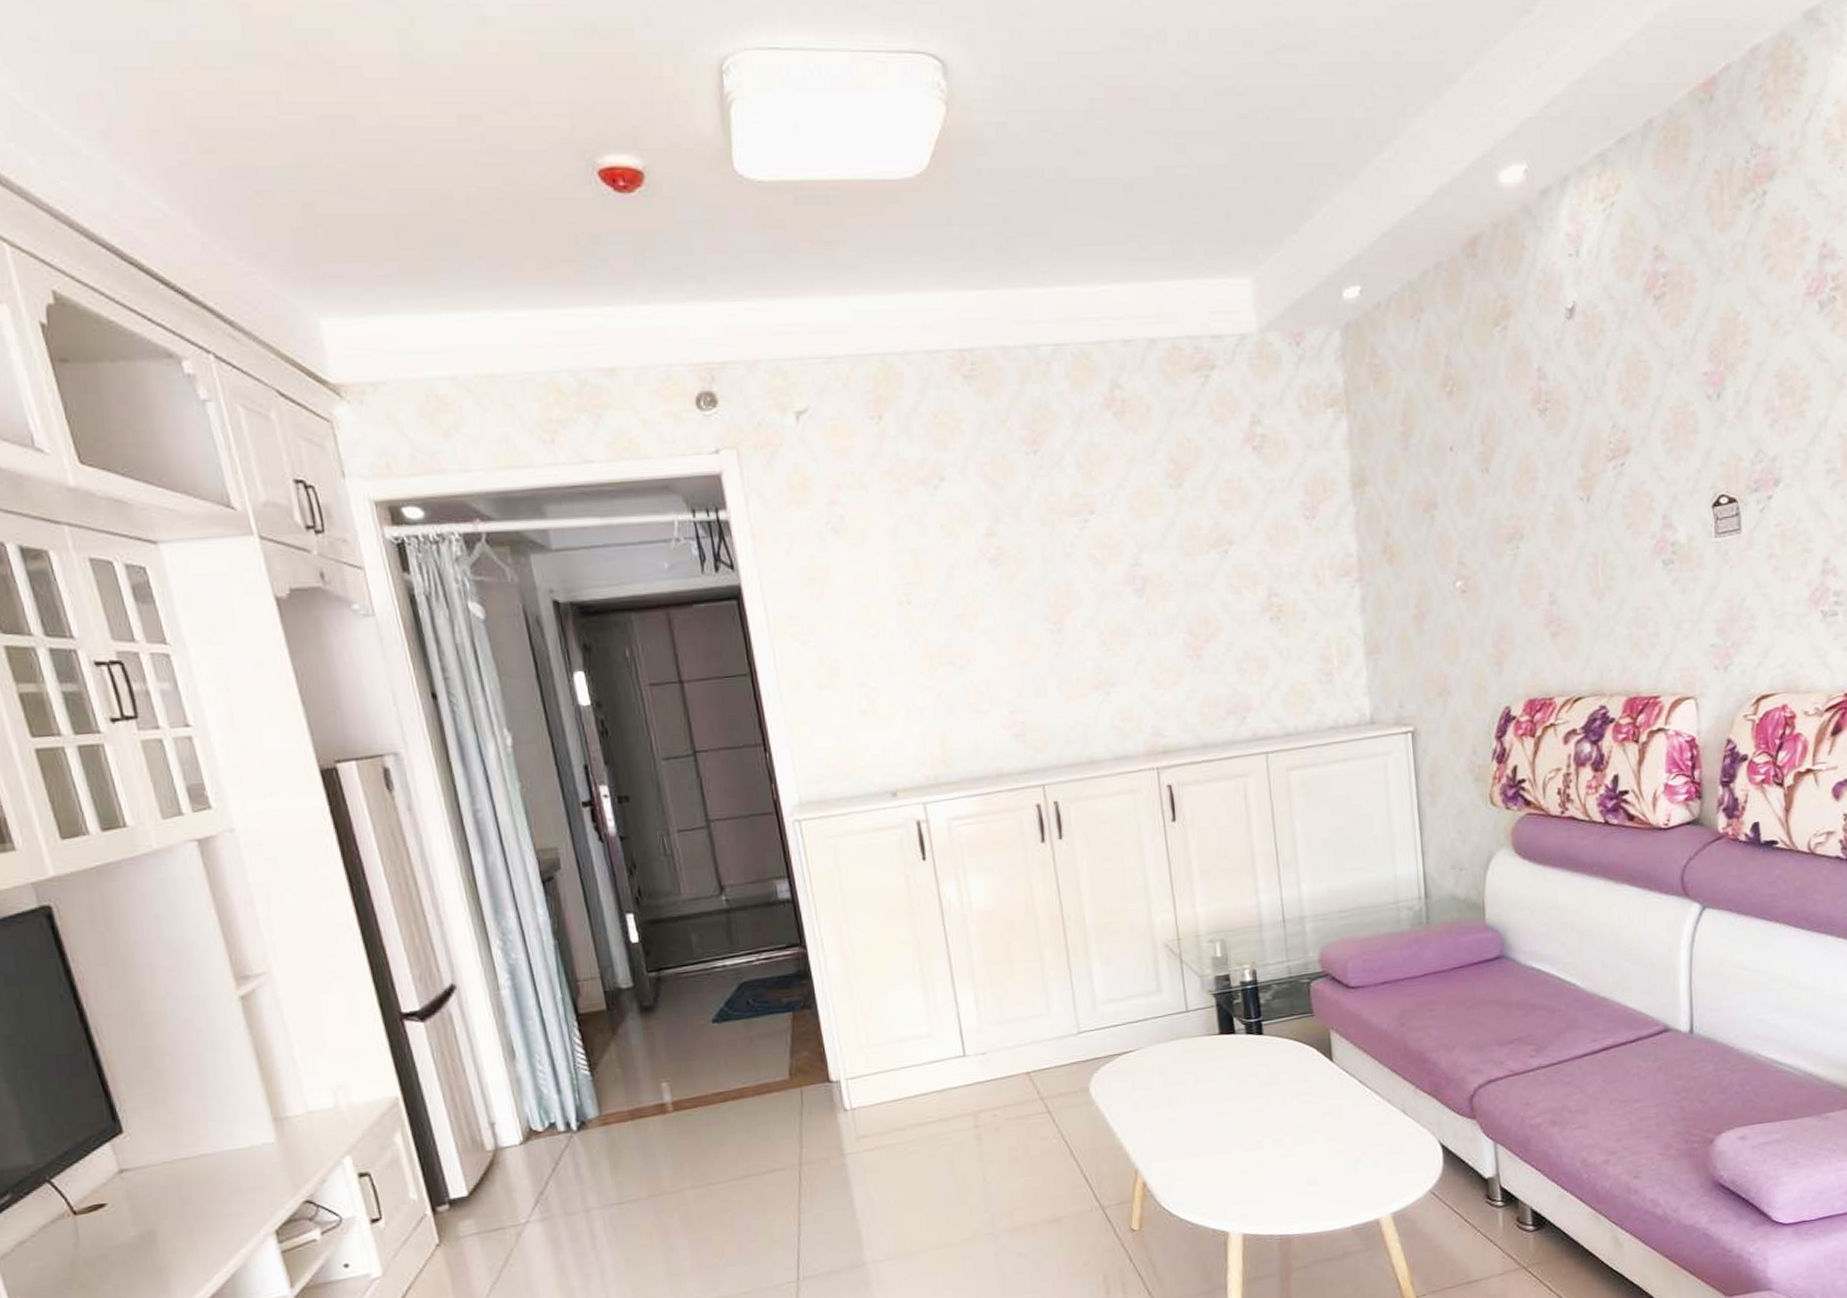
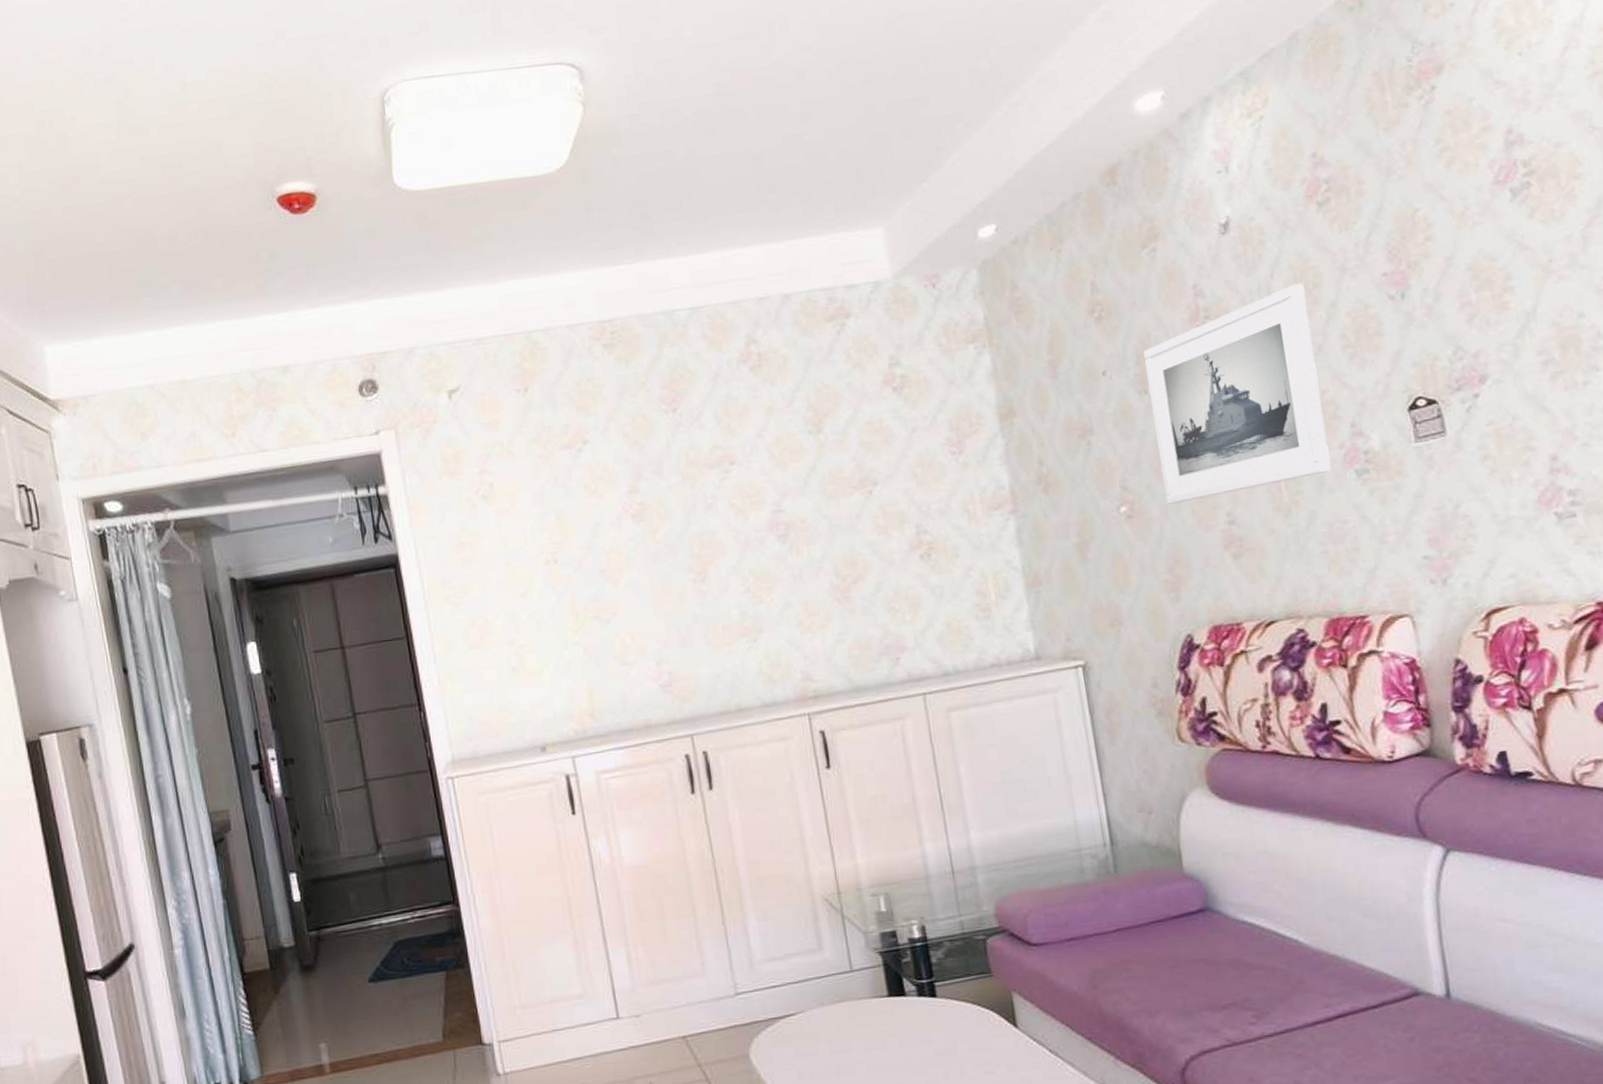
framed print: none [1487,375,1643,582] -> present [1143,283,1332,505]

